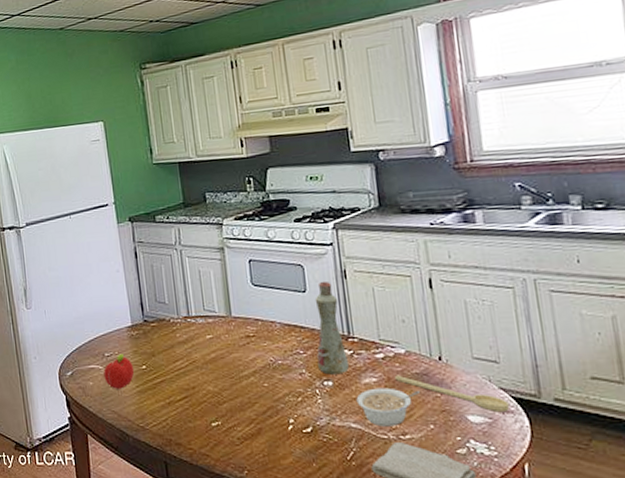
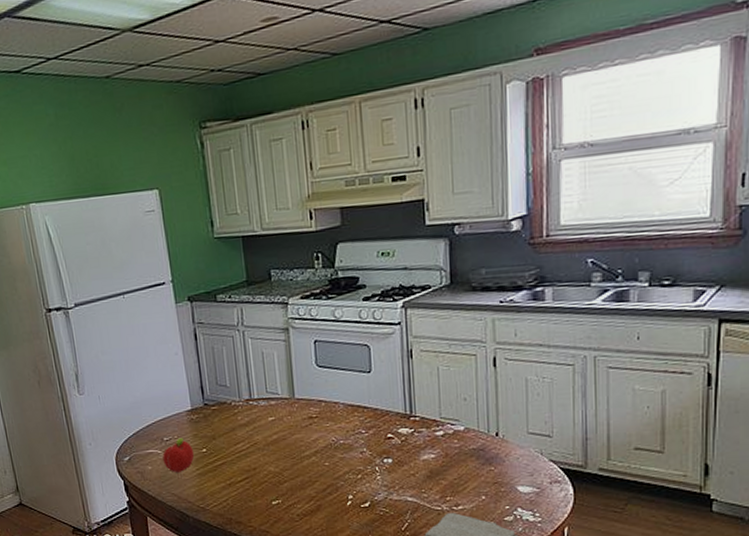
bottle: present [315,281,349,375] -> none [378,361,409,453]
legume: present [356,387,420,427] -> none [414,463,475,499]
spoon: present [394,375,509,413] -> none [452,451,557,483]

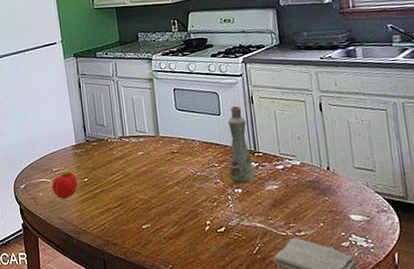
bottle: none [378,361,409,453] -> present [227,105,255,184]

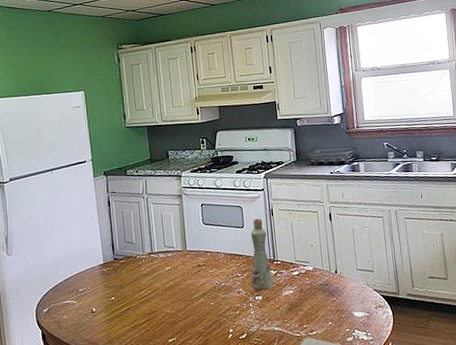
fruit: present [52,169,78,199] -> none [77,288,105,320]

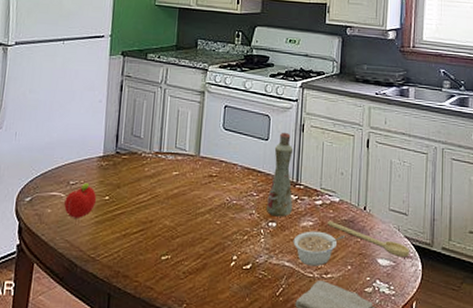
fruit: none [77,288,105,320] -> present [64,183,97,218]
legume: none [278,297,322,328] -> present [293,231,345,266]
spoon: none [305,286,380,308] -> present [327,220,409,258]

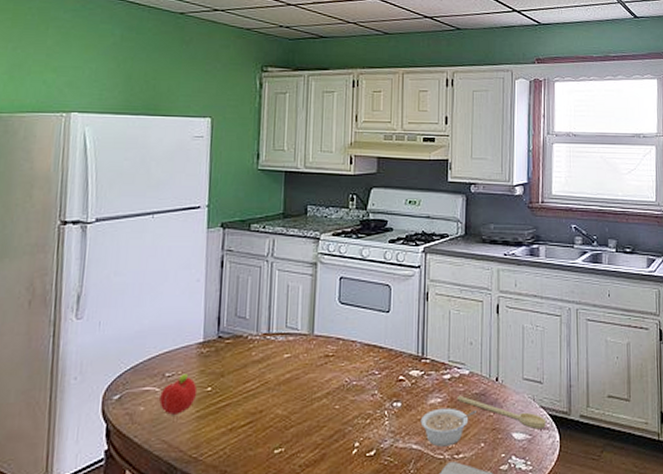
bottle: present [267,132,293,217] -> none [390,302,418,396]

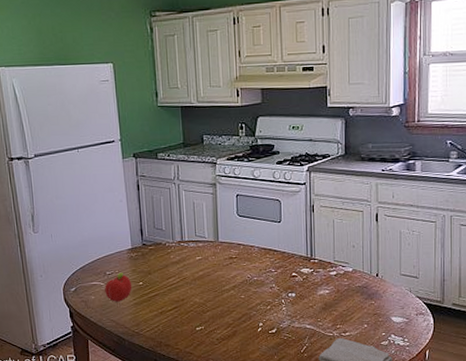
legume: present [420,408,476,447] -> none [312,297,360,327]
spoon: present [457,395,546,430] -> none [342,287,421,315]

